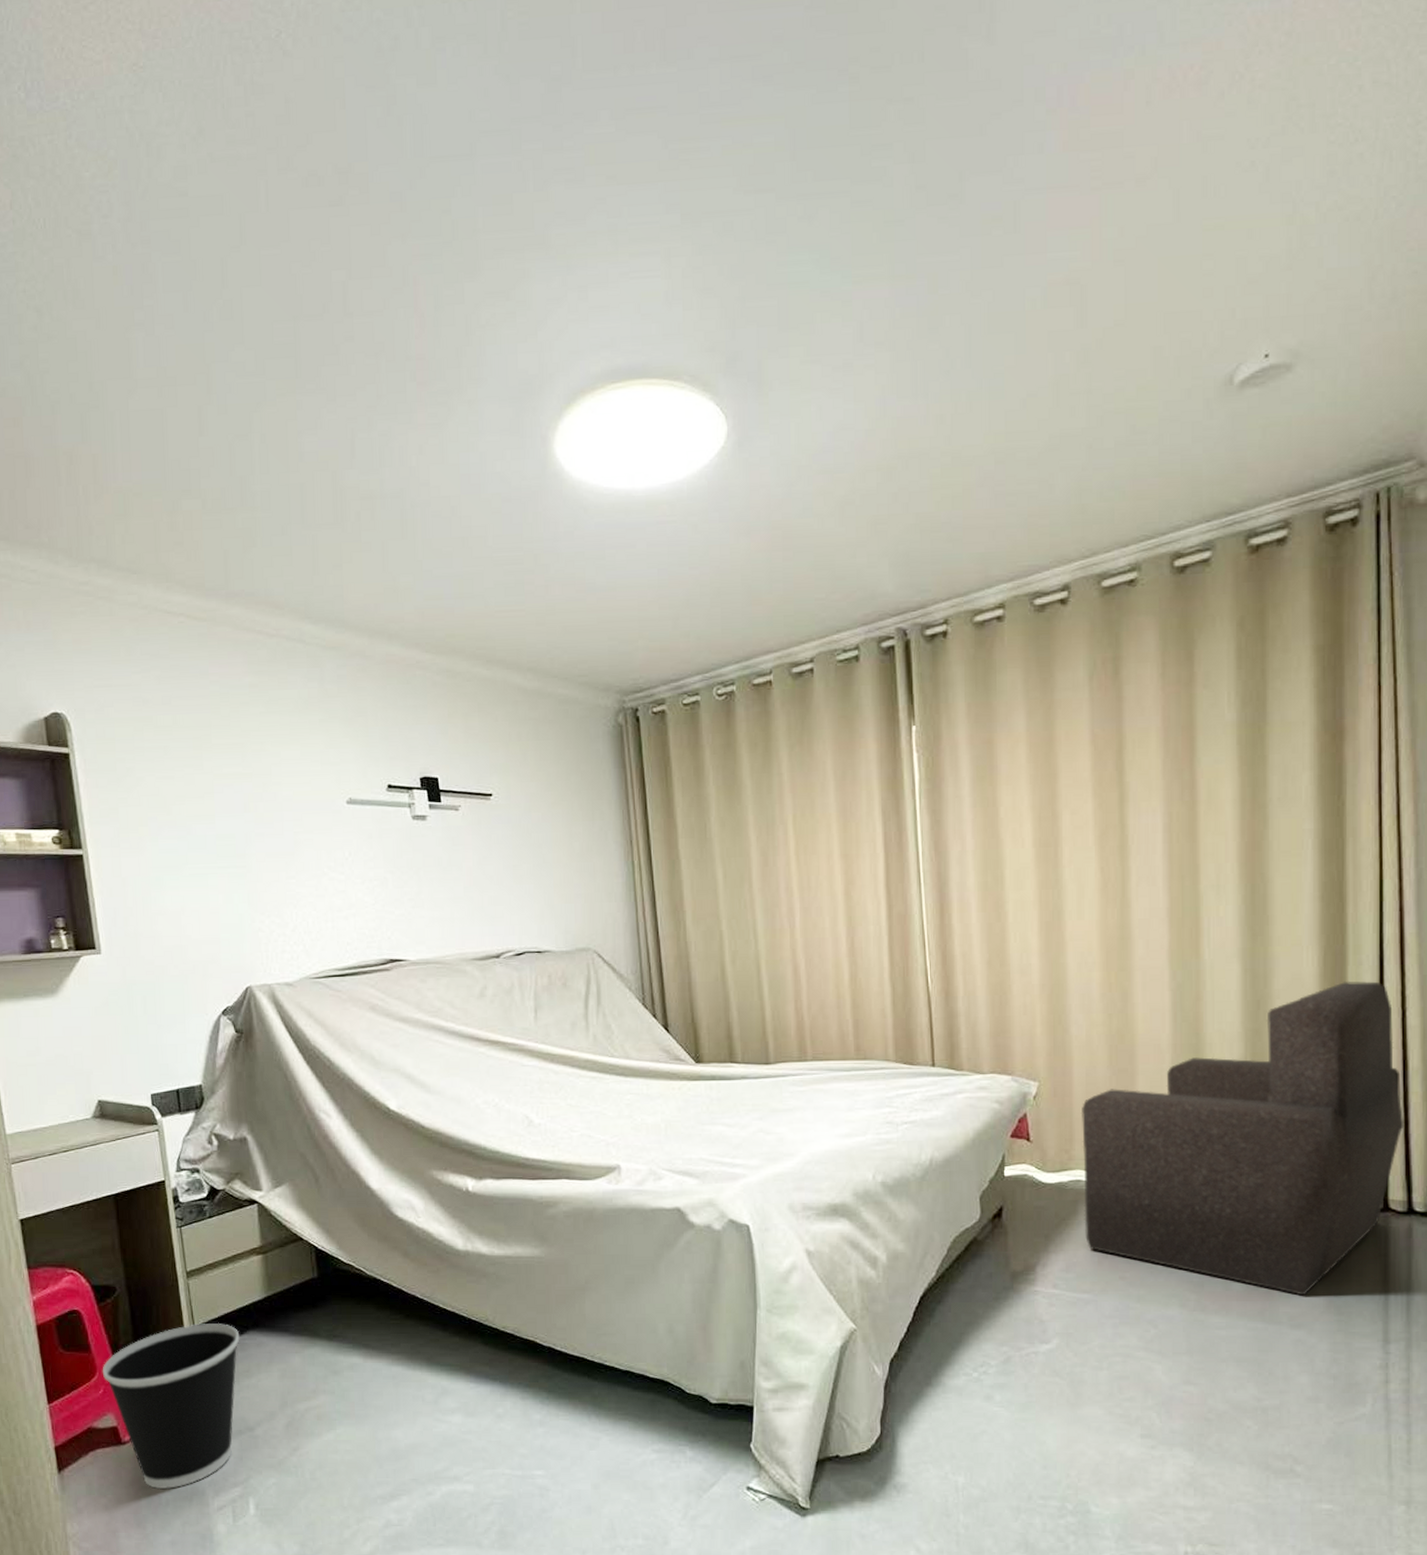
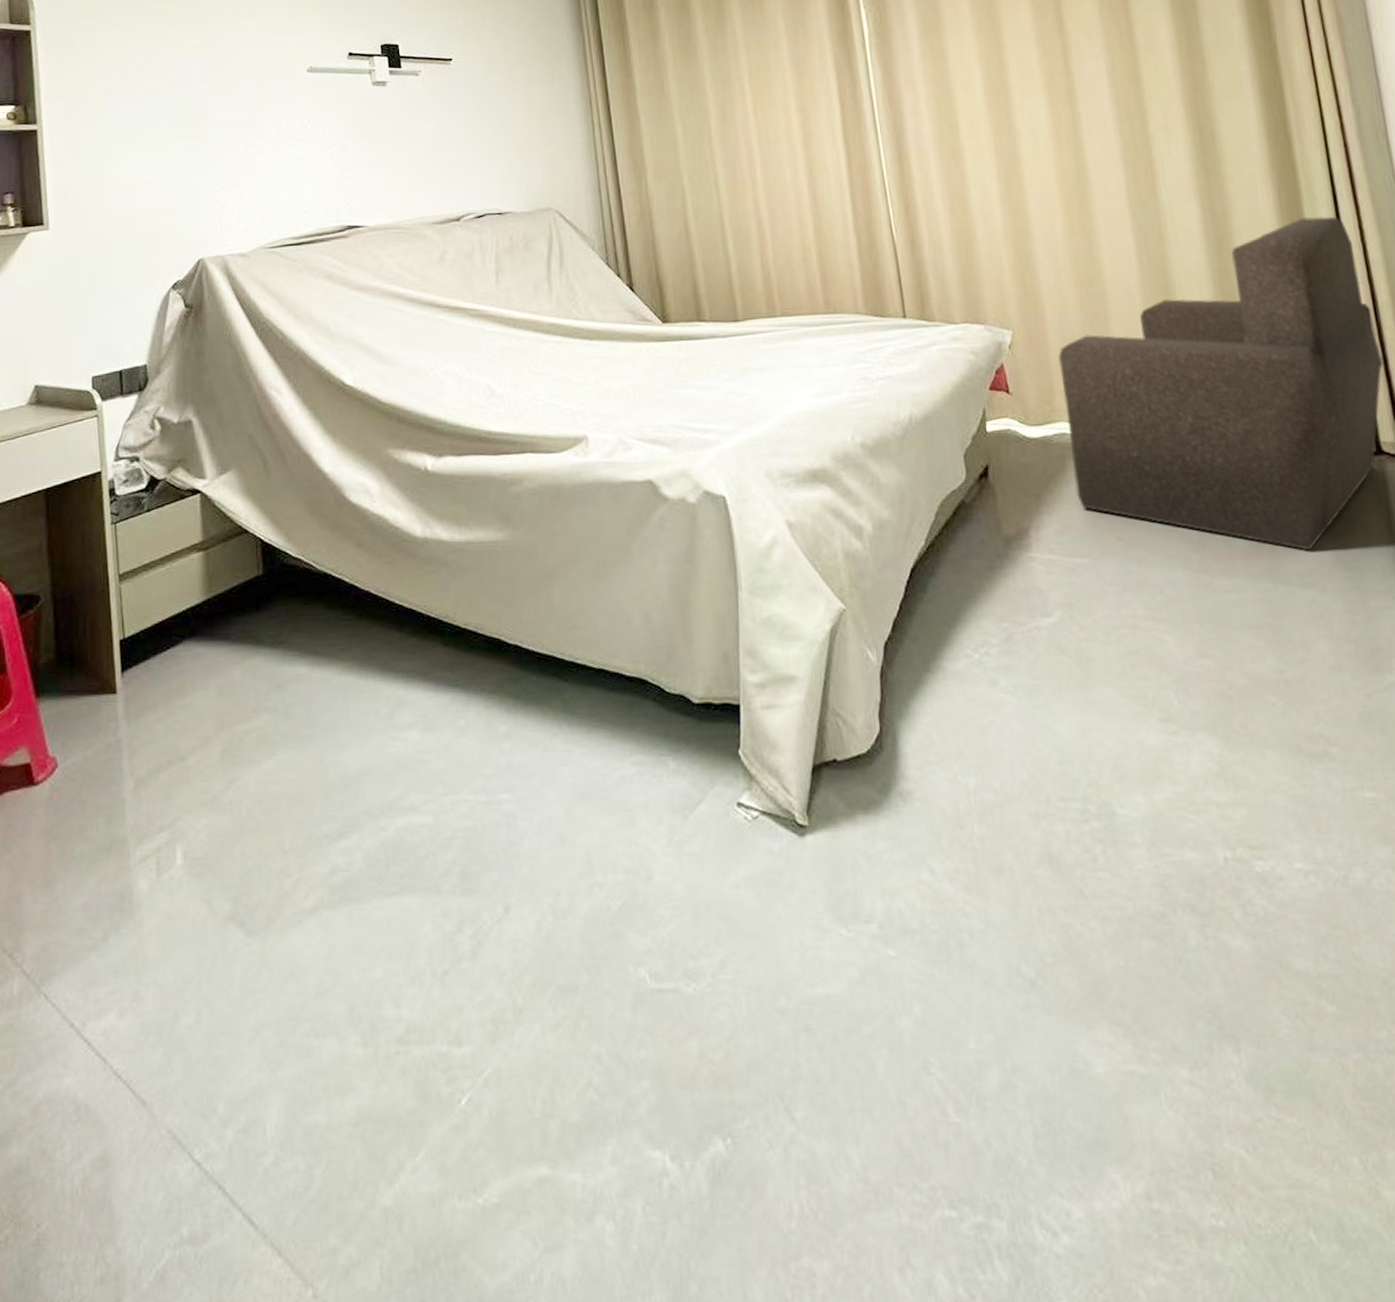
wastebasket: present [102,1323,240,1490] -> none [17,633,175,840]

